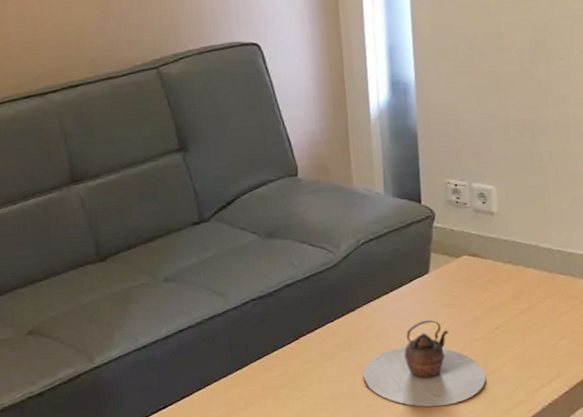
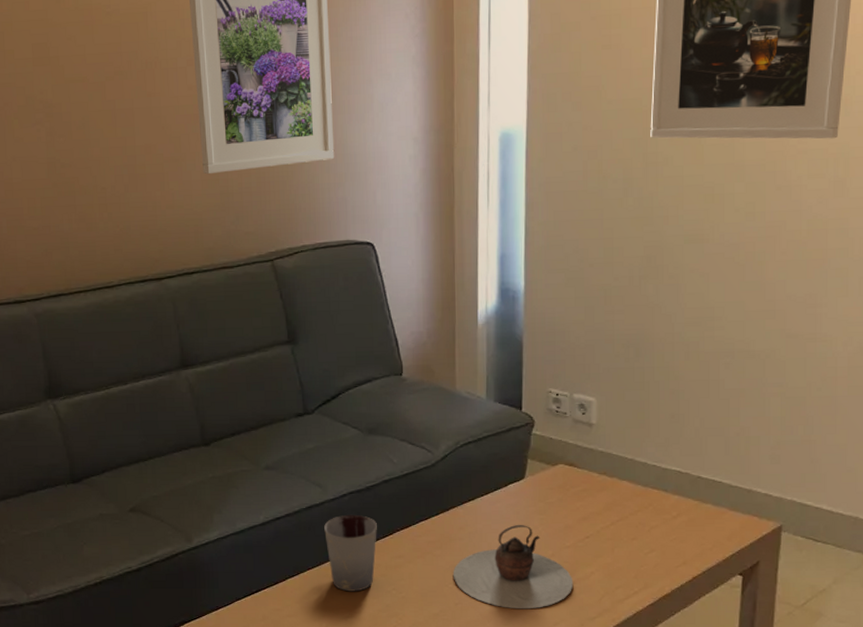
cup: none [228,321,283,401] -> present [324,514,377,592]

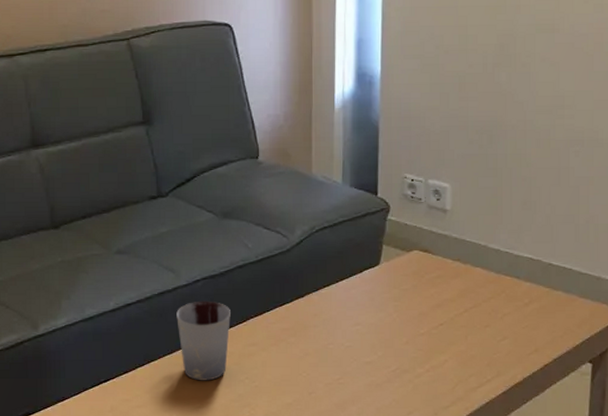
teapot: present [453,525,574,609] -> none [307,312,427,399]

